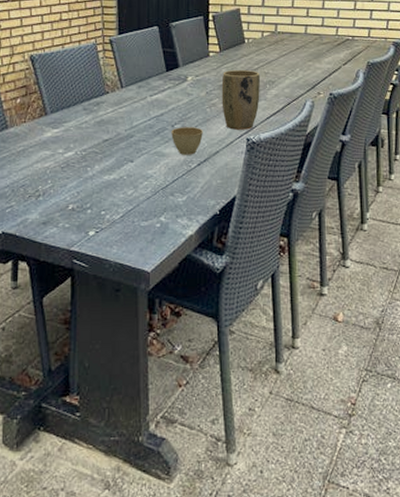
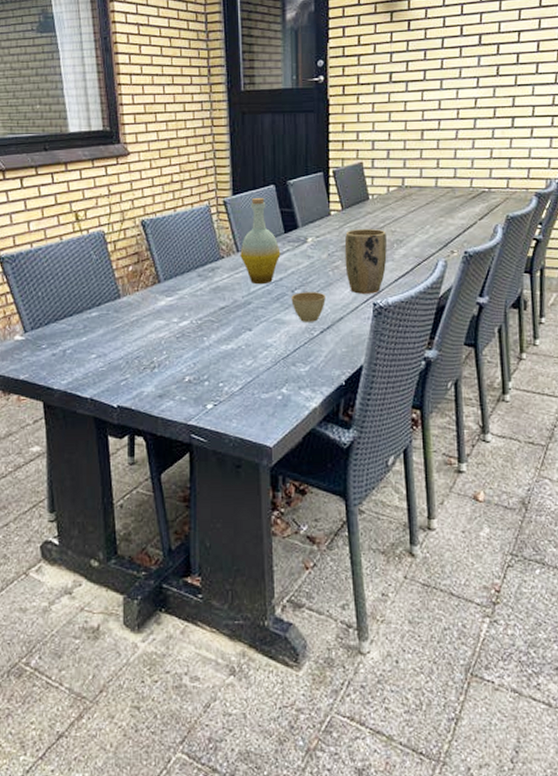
bottle: none [124,37,162,119] -> present [240,197,281,285]

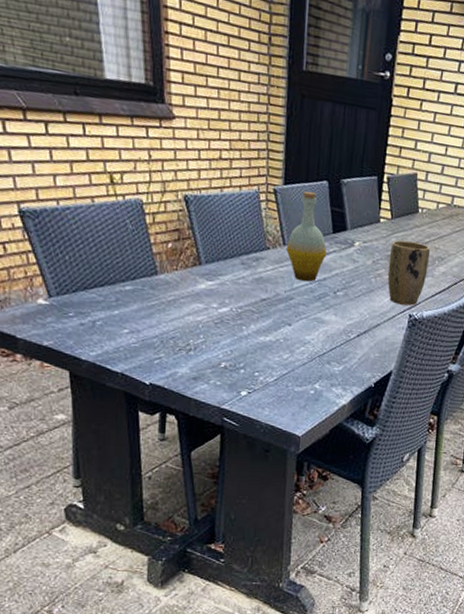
cup: present [291,292,326,322] -> none [332,294,366,325]

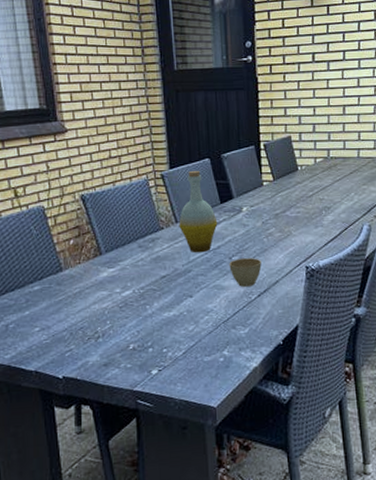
cup: none [332,294,366,325] -> present [229,258,262,287]
plant pot: present [387,240,430,306] -> none [277,197,317,258]

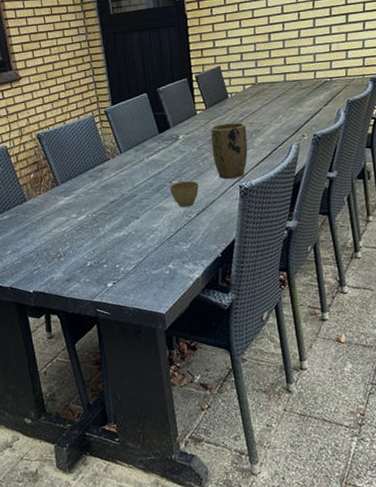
bottle: present [179,170,218,253] -> none [123,104,158,180]
plant pot: none [277,197,317,258] -> present [210,122,248,179]

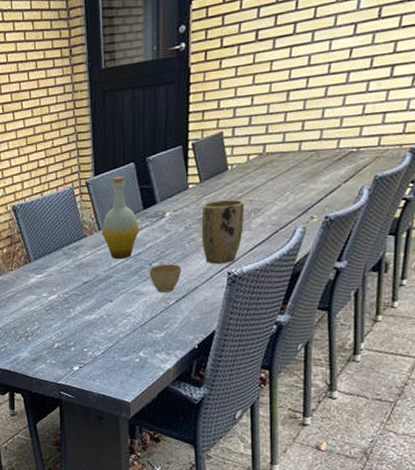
bottle: none [123,104,158,180] -> present [102,176,140,260]

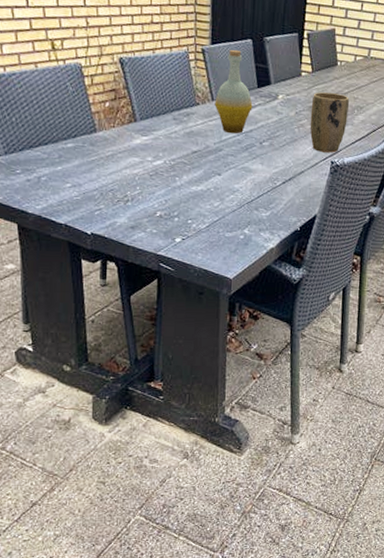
cup: present [149,264,181,293] -> none [259,145,290,173]

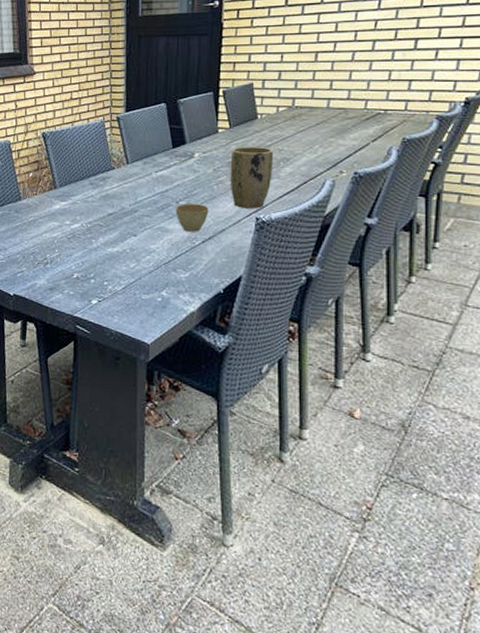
bottle: present [214,49,253,134] -> none [129,114,168,195]
cup: none [259,145,290,173] -> present [175,204,209,232]

